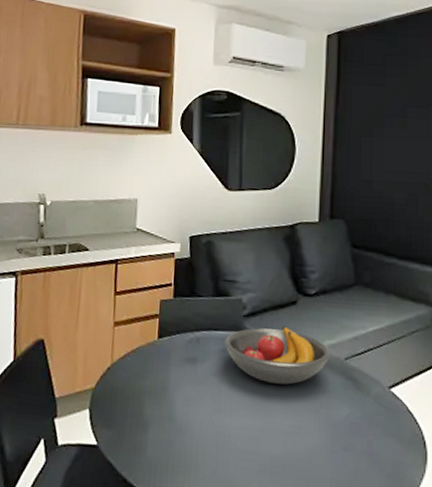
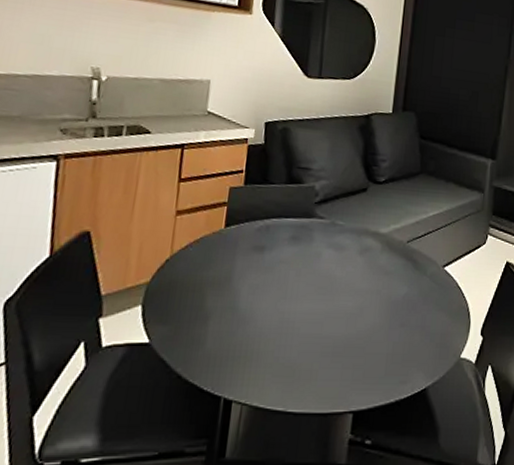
fruit bowl: present [225,326,331,385] -> none [294,212,395,268]

